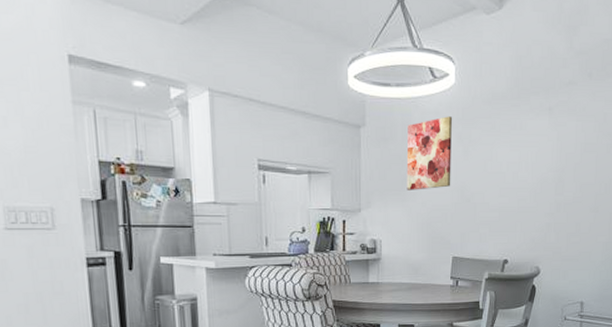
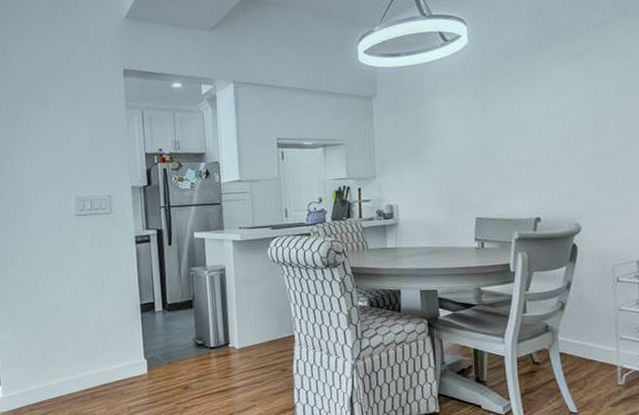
wall art: present [406,116,453,190] -> none [420,76,470,154]

